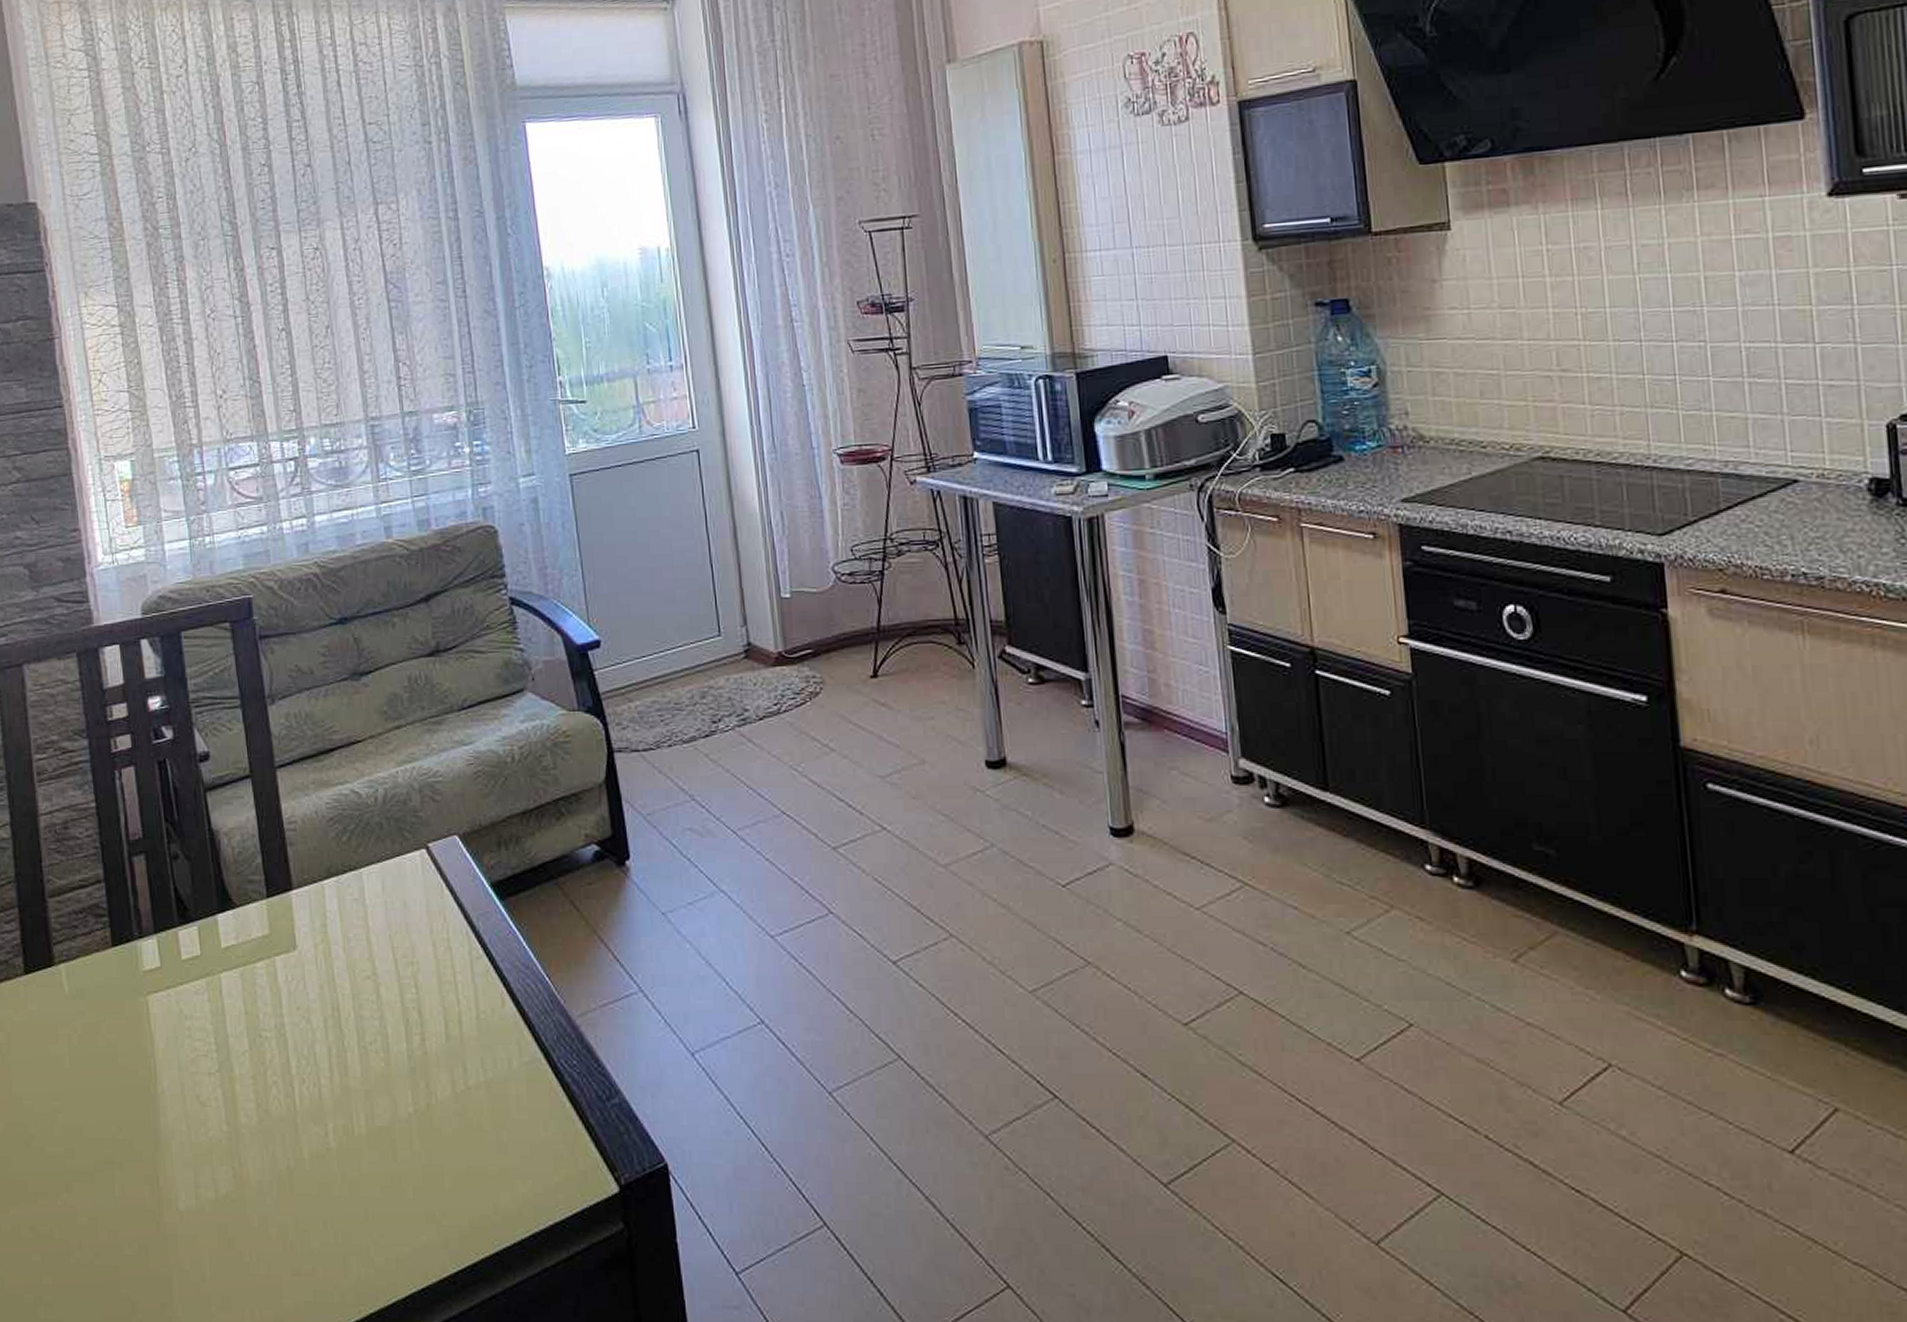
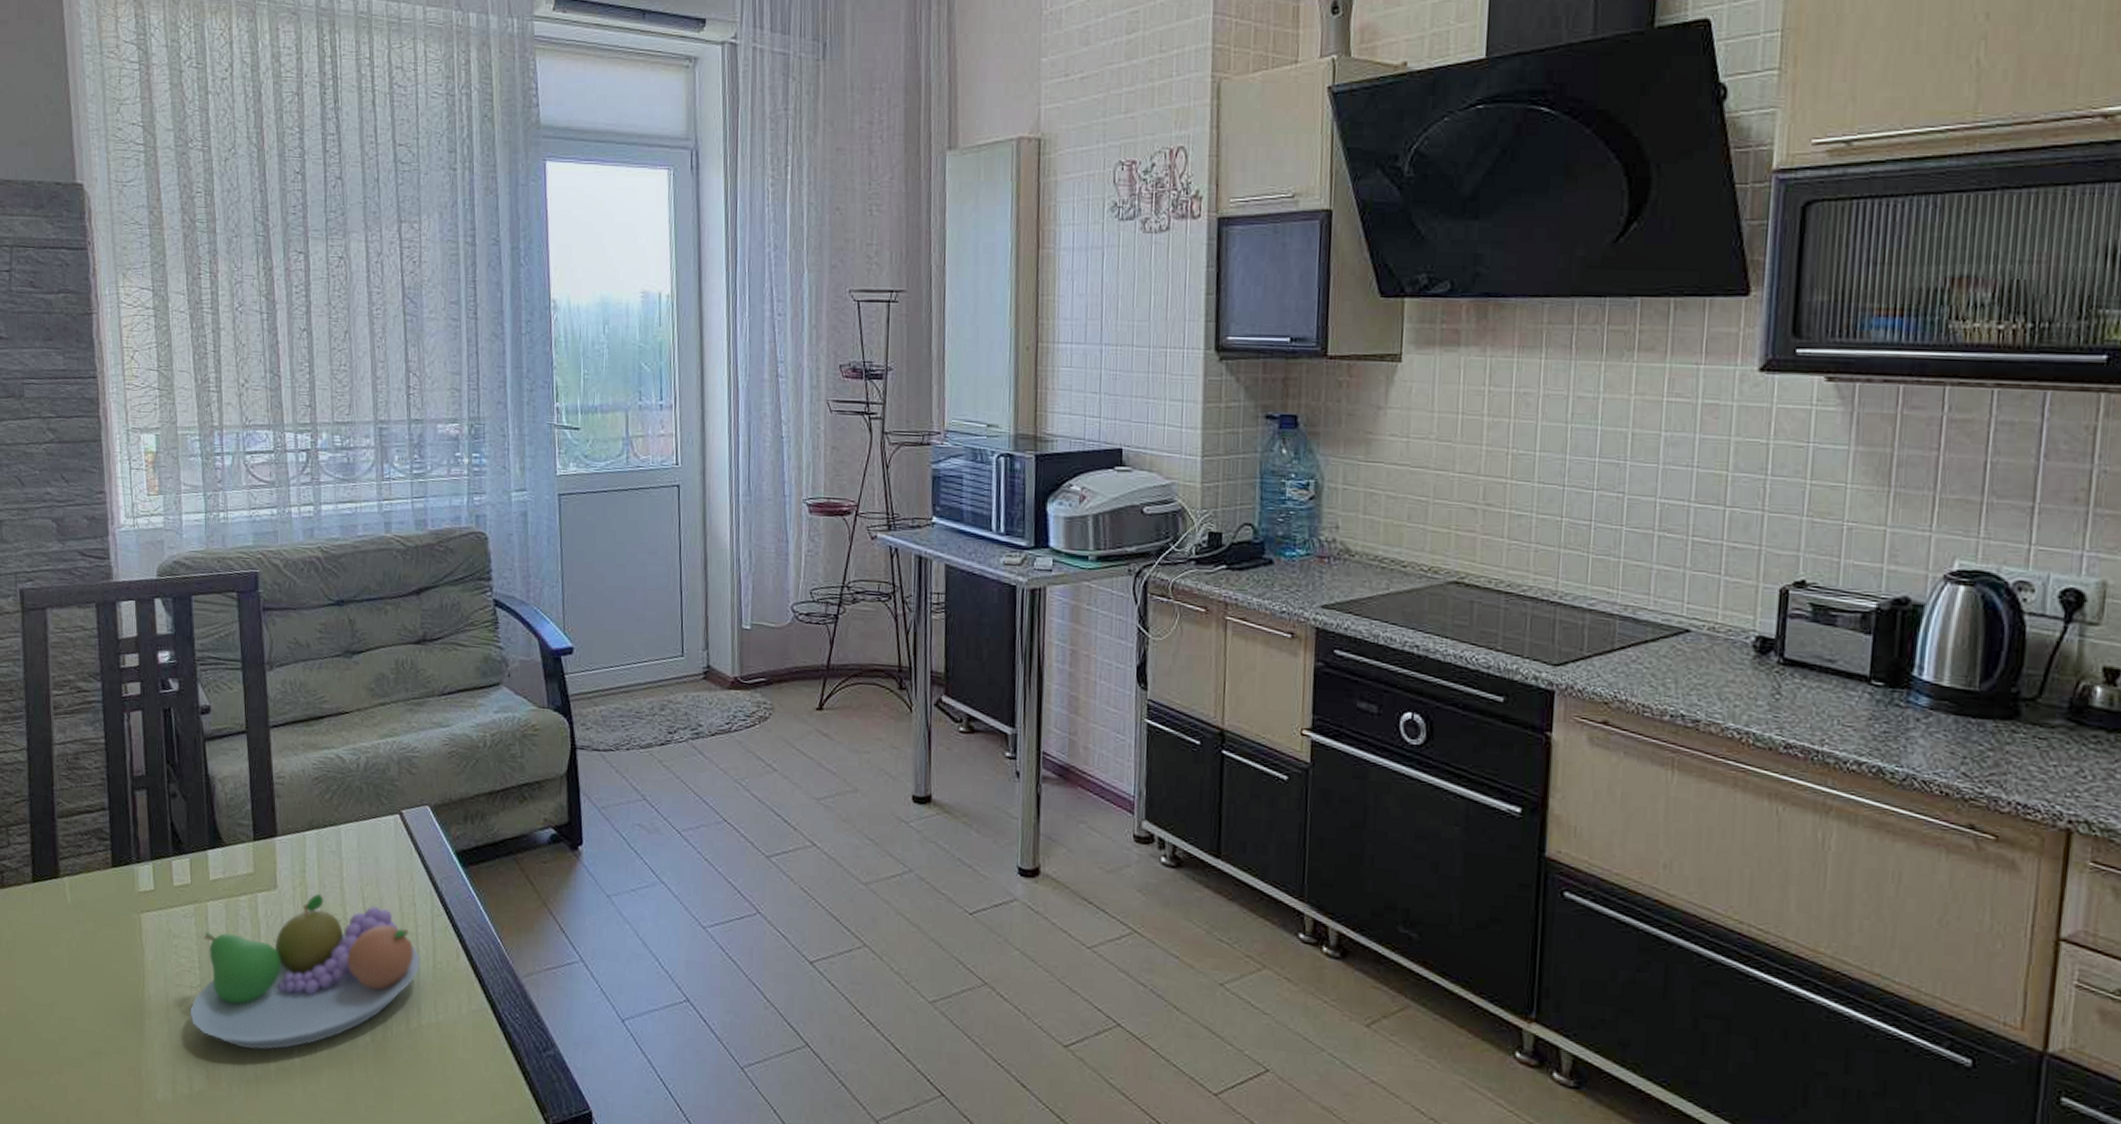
fruit bowl: none [209,950,462,1138] -> present [189,894,420,1050]

